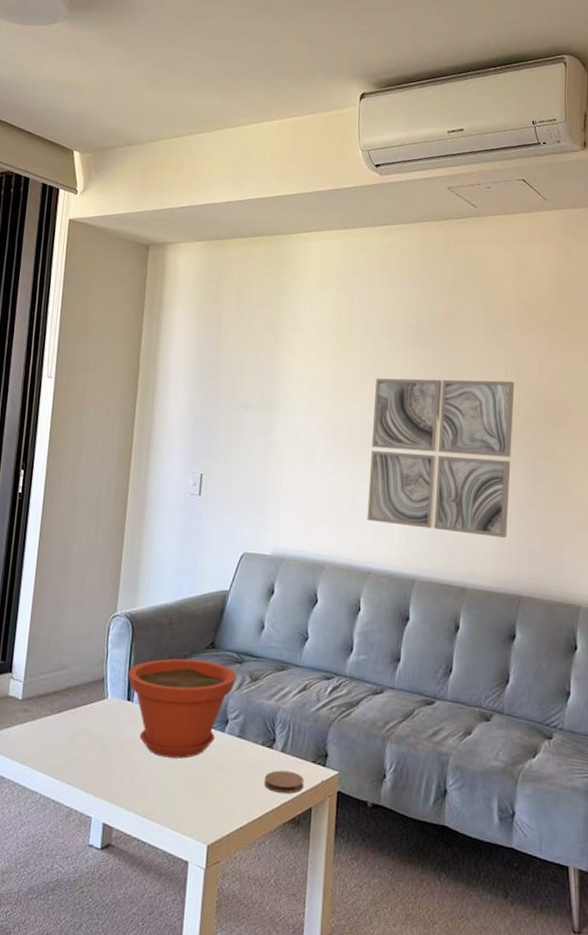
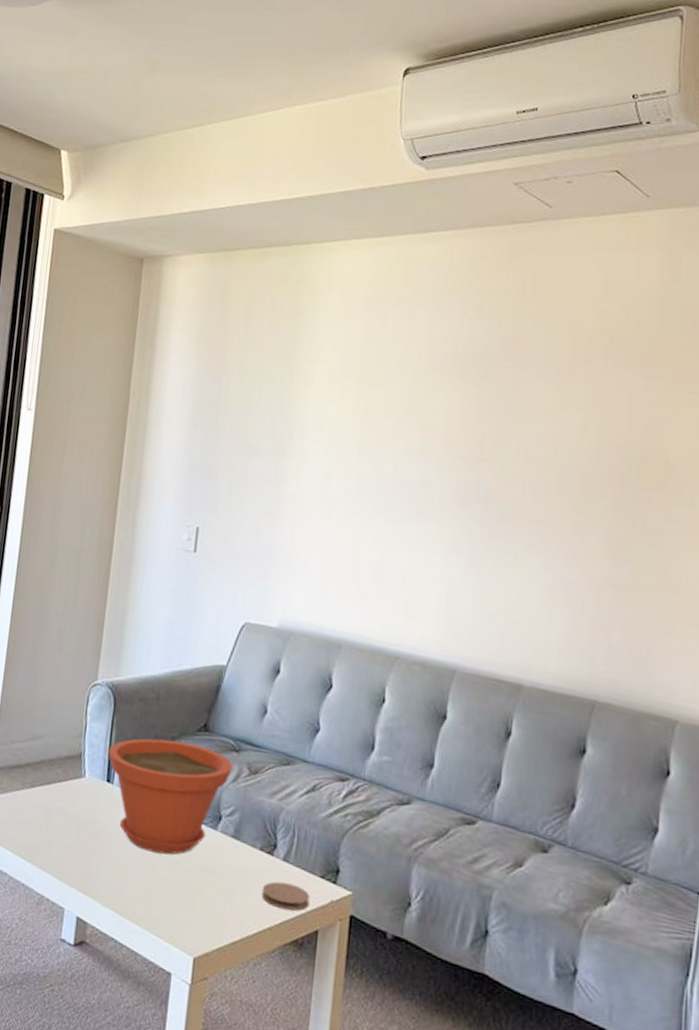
wall art: present [367,378,515,538] -> none [396,420,597,626]

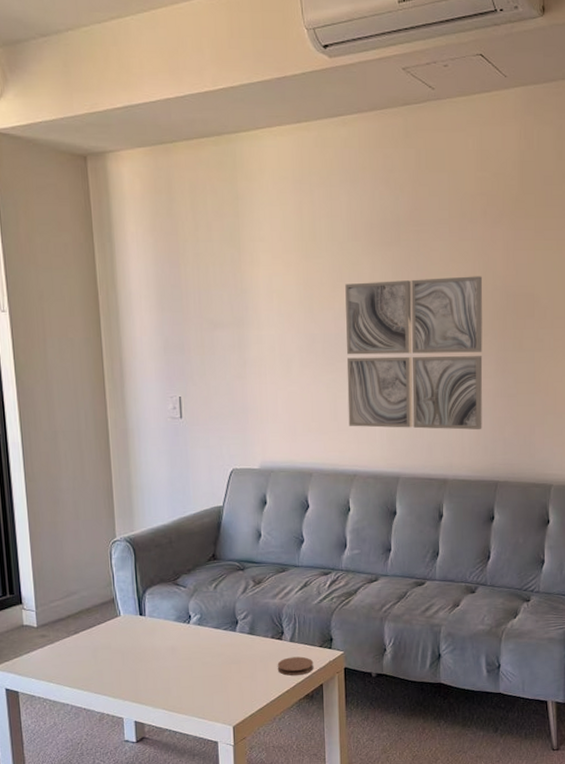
plant pot: present [108,738,233,855] -> none [136,571,241,660]
wall art: none [396,420,597,626] -> present [345,276,483,430]

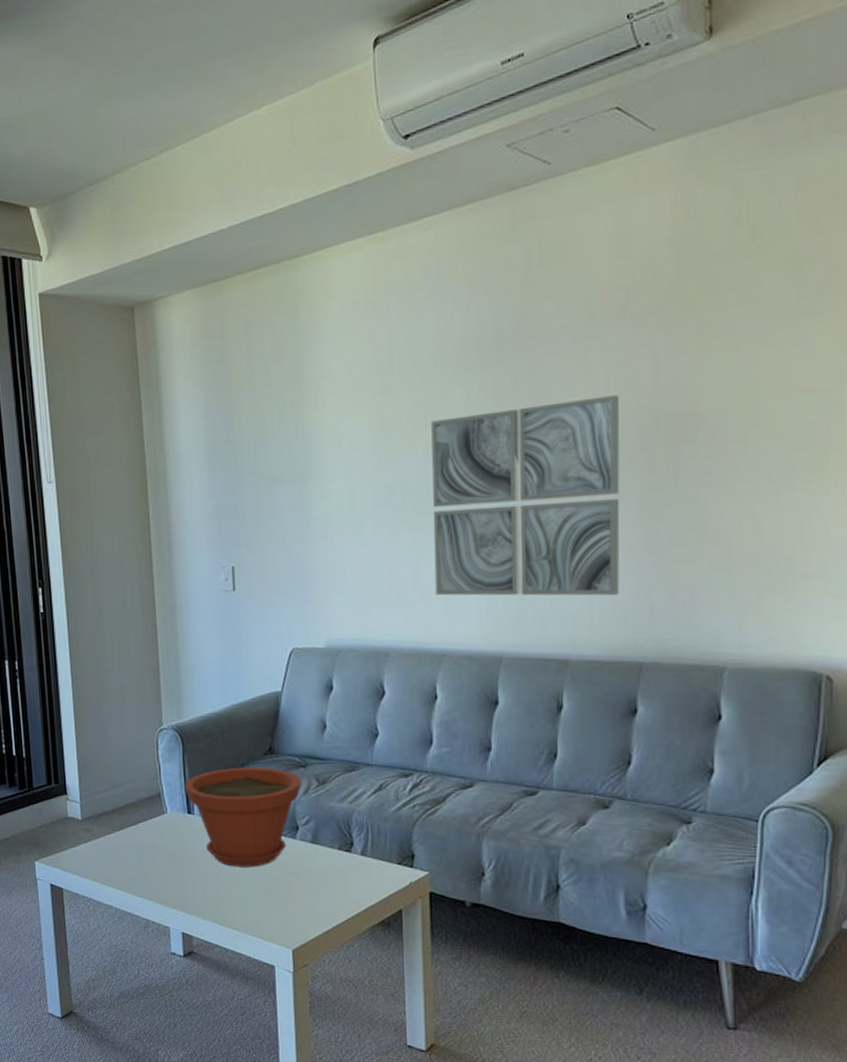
plant pot: none [136,571,241,660] -> present [184,766,302,867]
coaster: present [277,656,314,676] -> none [345,874,391,896]

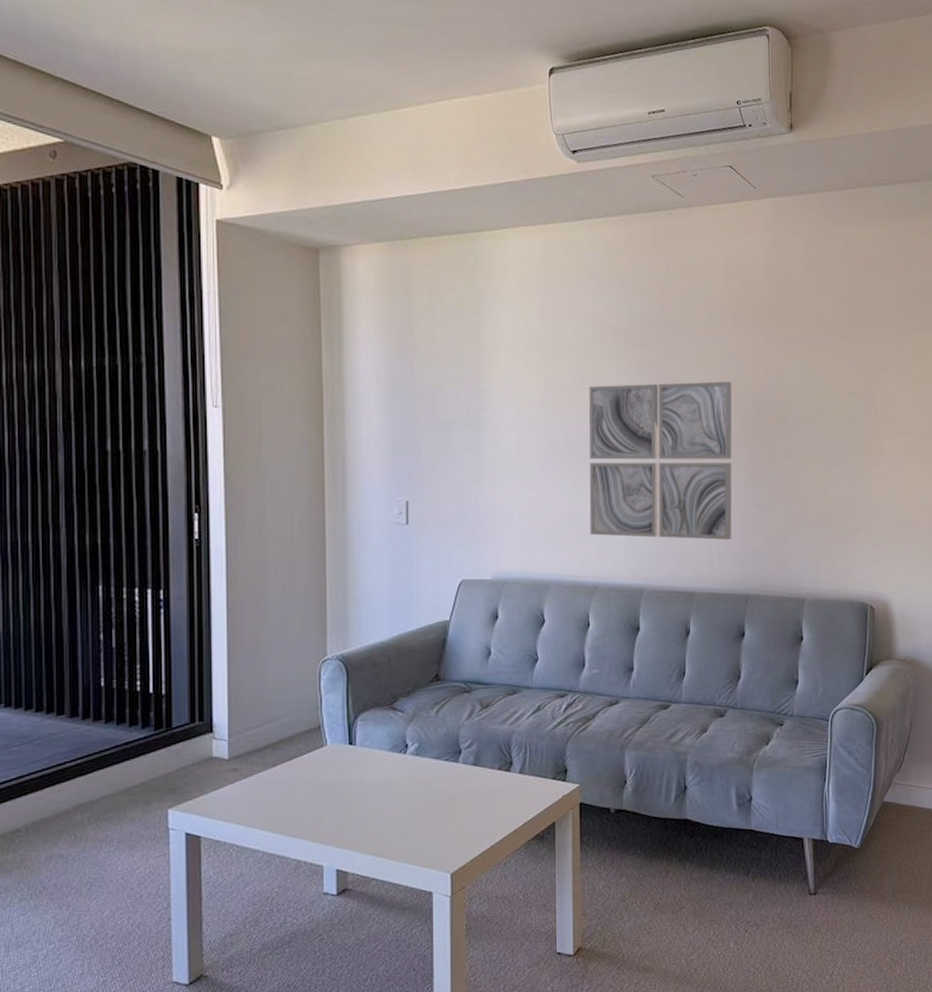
plant pot: present [184,766,302,867] -> none [347,694,466,796]

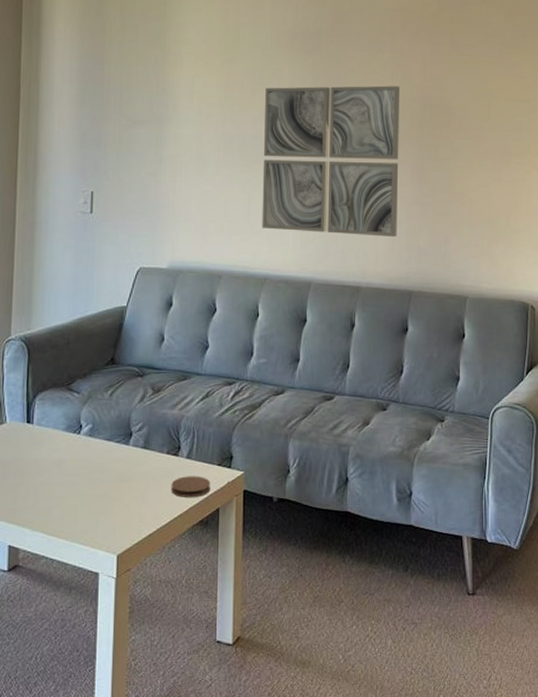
coaster: none [504,790,546,813] -> present [171,476,211,497]

